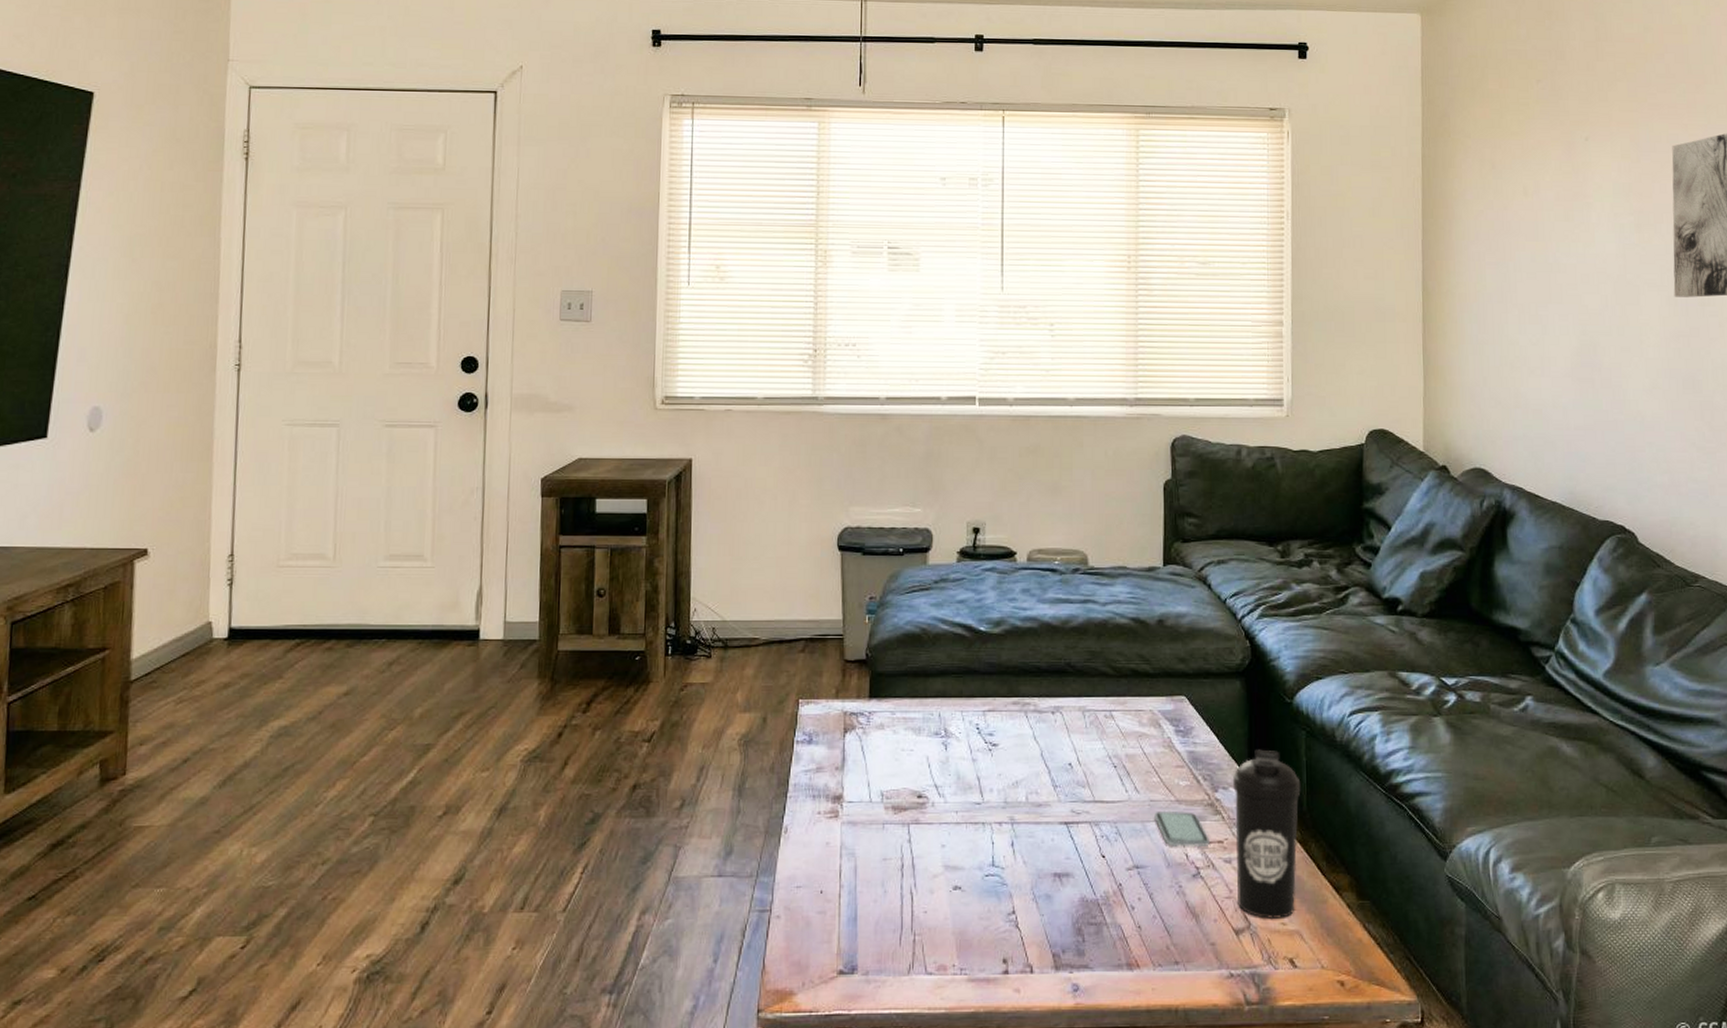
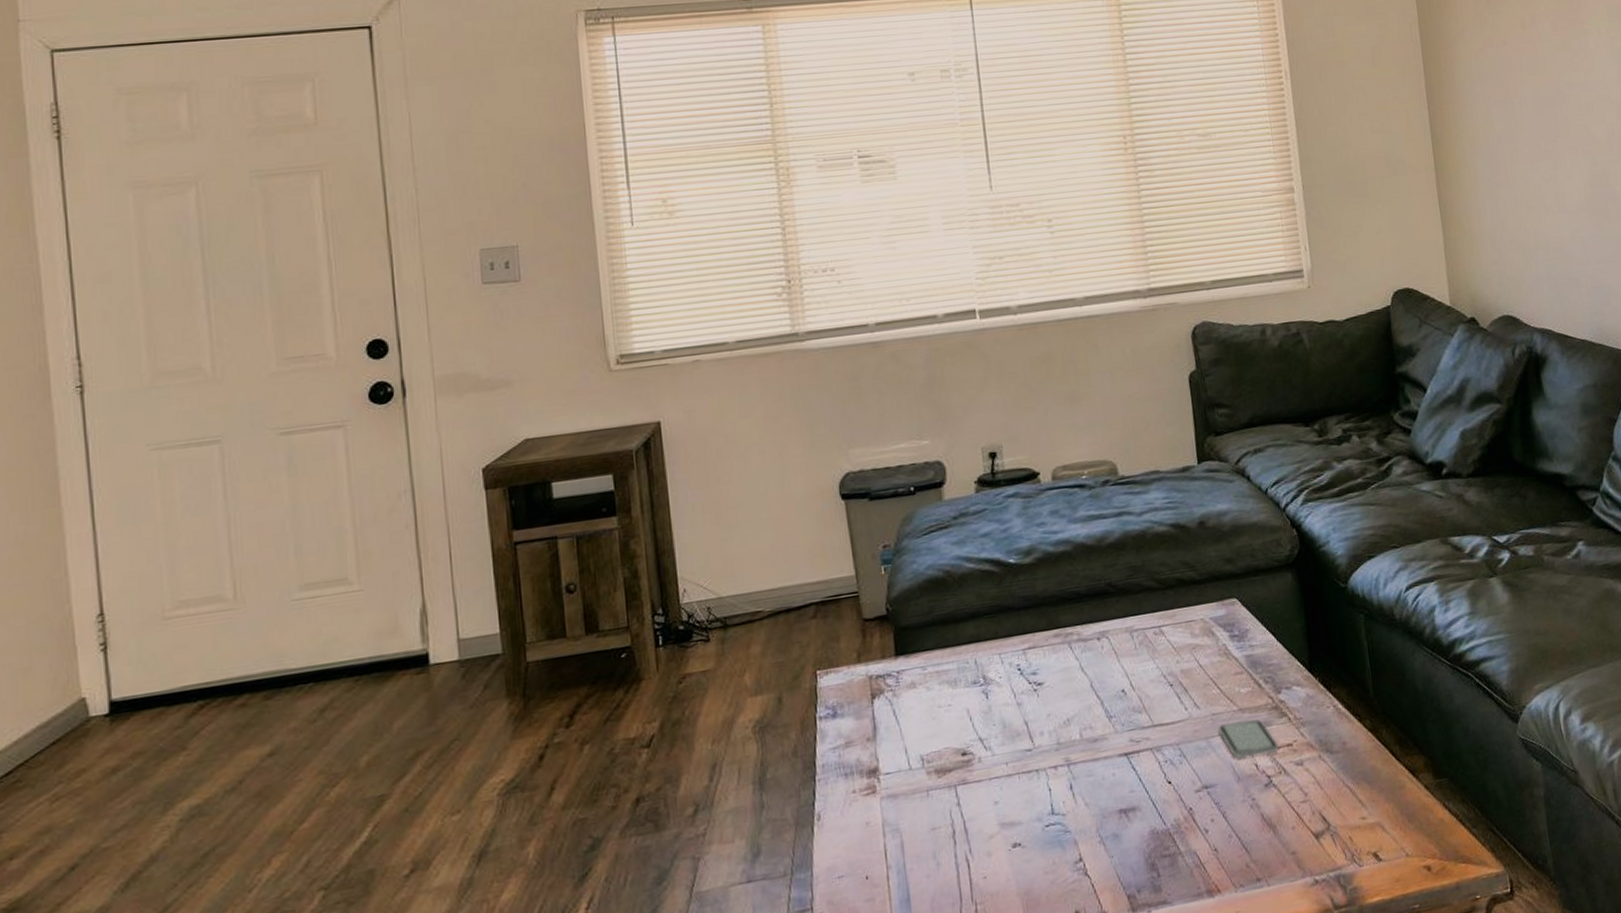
water bottle: present [1233,749,1301,919] -> none [1294,639,1373,816]

